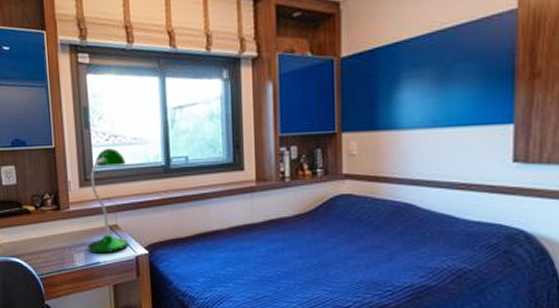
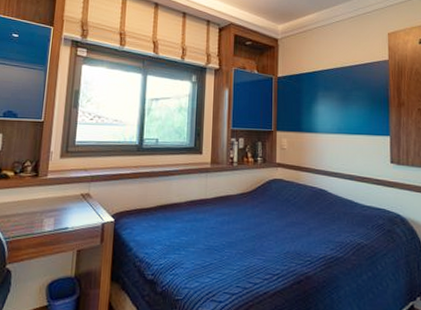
desk lamp: present [88,148,128,254] -> none [58,126,106,220]

